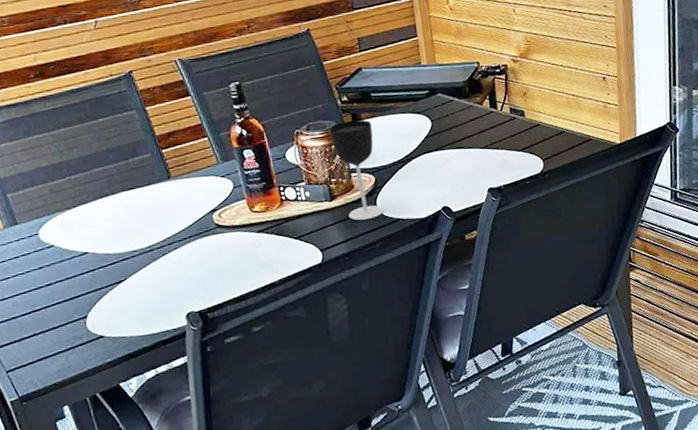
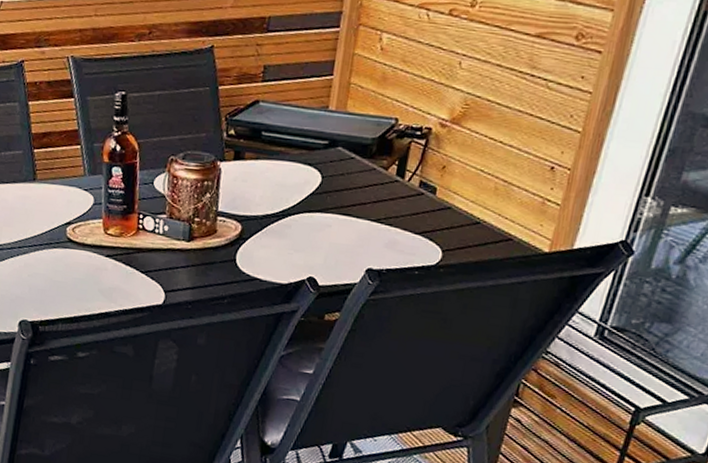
wine glass: present [329,120,384,221] -> none [203,158,254,271]

